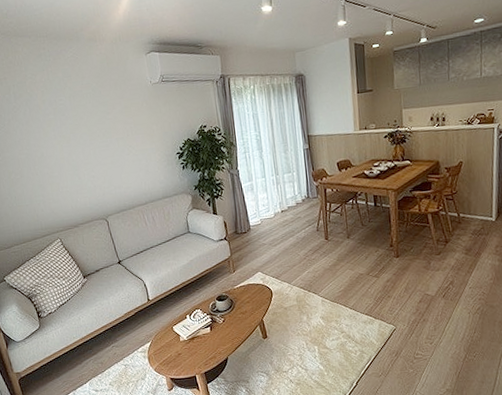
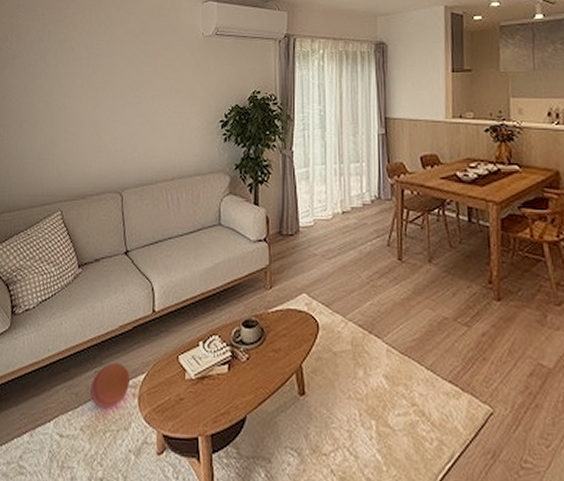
ball: none [111,338,140,370] -> present [90,362,130,409]

